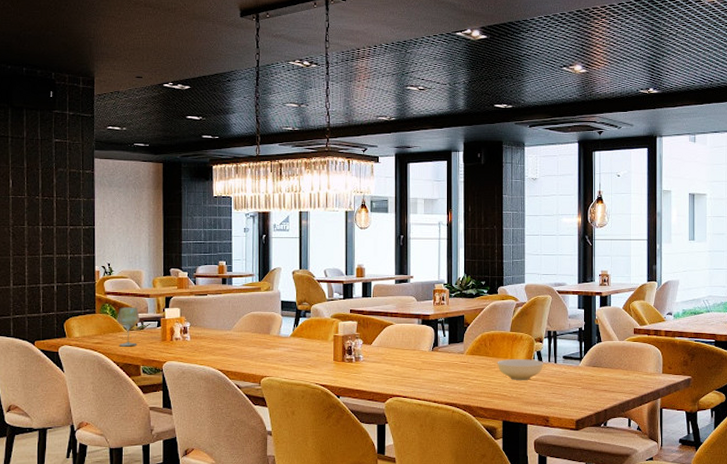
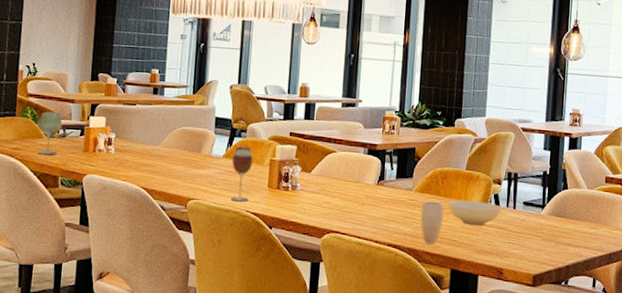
wineglass: none [299,325,319,376] -> present [231,146,254,202]
cup: none [473,362,493,401] -> present [420,201,444,246]

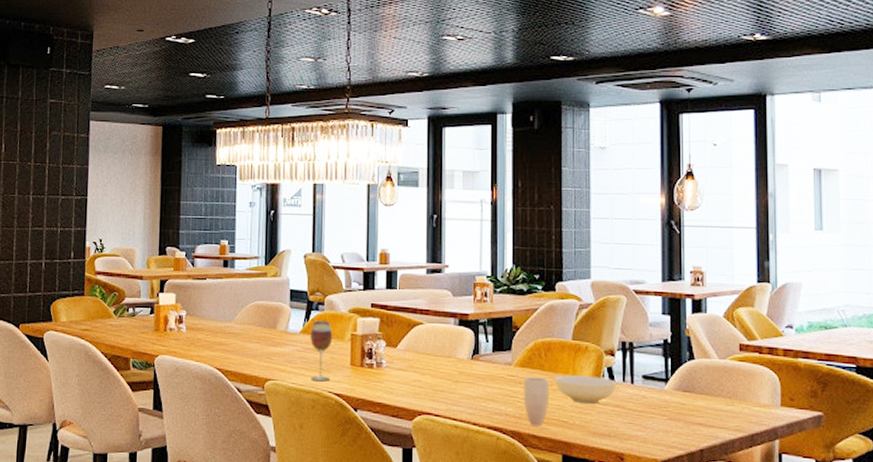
wine glass: present [37,111,62,155] -> none [106,289,132,336]

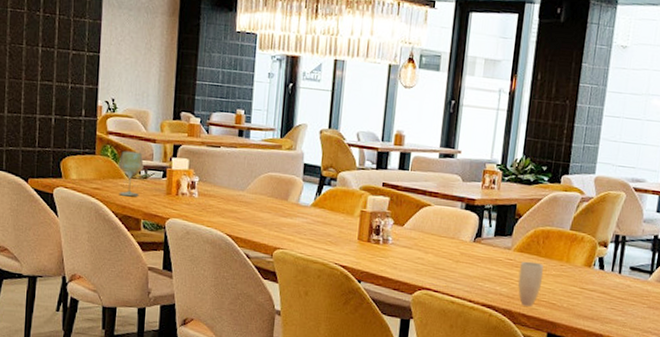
wine glass: none [106,289,132,336] -> present [118,150,144,197]
wineglass: present [310,320,333,382] -> none [318,195,343,254]
bowl: present [554,375,617,404] -> none [549,262,606,290]

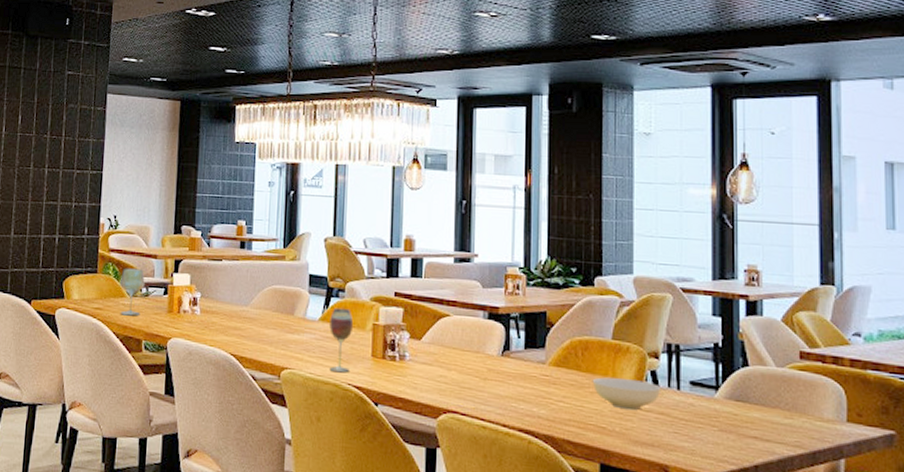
wineglass: none [318,195,343,254] -> present [329,308,354,373]
cup: present [517,261,544,308] -> none [557,377,587,433]
bowl: none [549,262,606,290] -> present [592,377,662,410]

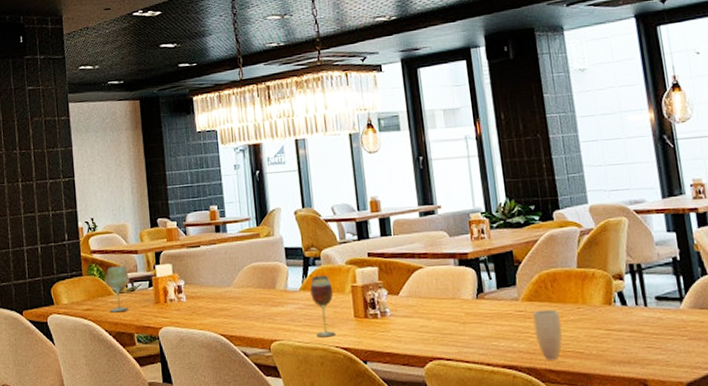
cup: none [557,377,587,433] -> present [532,309,562,362]
bowl: present [592,377,662,410] -> none [564,303,630,332]

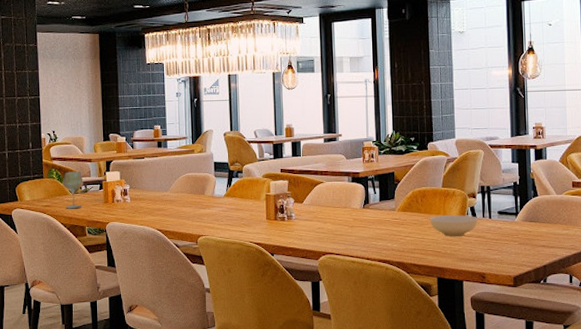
wineglass: present [310,275,335,338] -> none [233,185,251,234]
cup: present [532,309,562,362] -> none [405,218,426,258]
bowl: none [564,303,630,332] -> present [429,215,478,236]

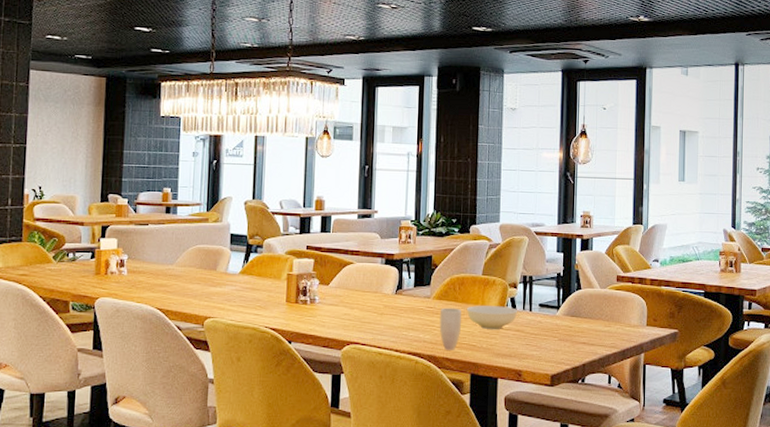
wine glass: present [62,171,84,209] -> none [45,235,72,280]
cup: none [405,218,426,258] -> present [439,307,462,352]

